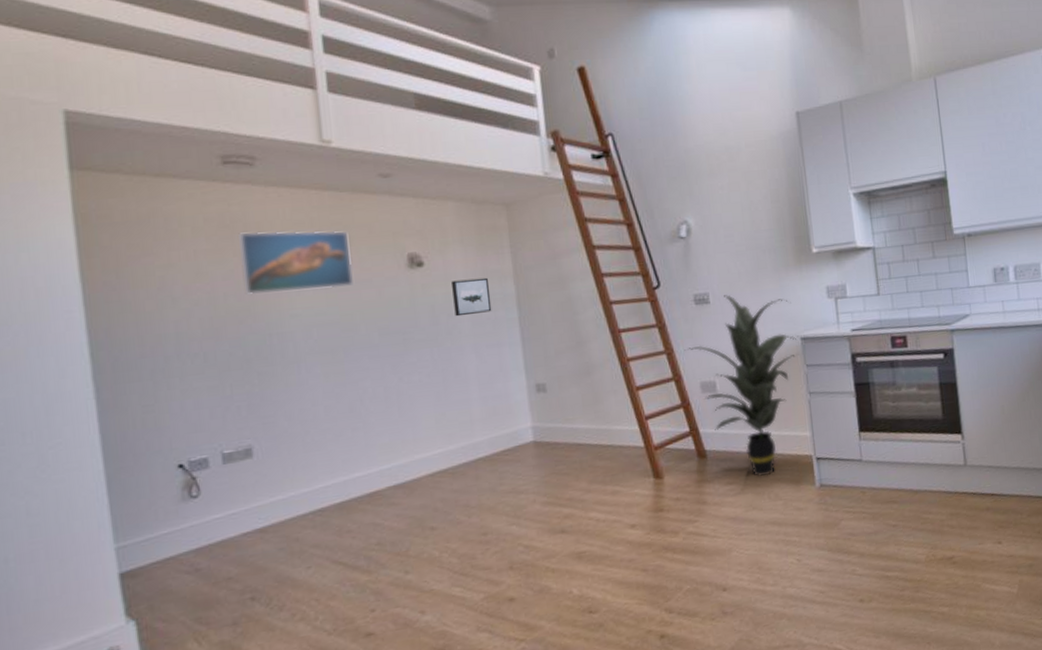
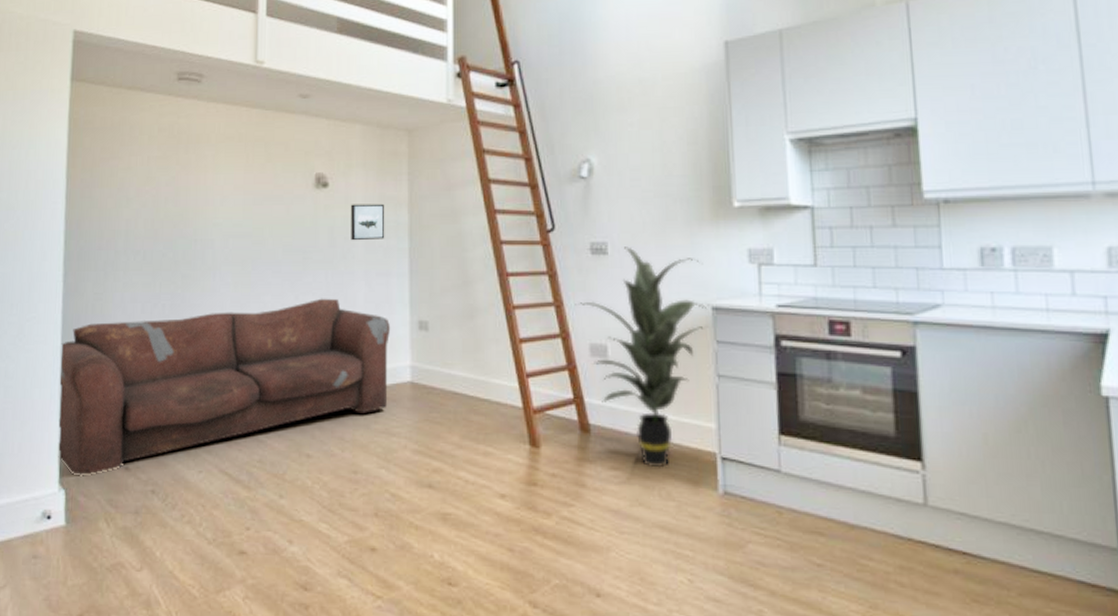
sofa: none [104,375,512,603] -> present [58,298,391,476]
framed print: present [238,230,353,295] -> none [180,143,269,202]

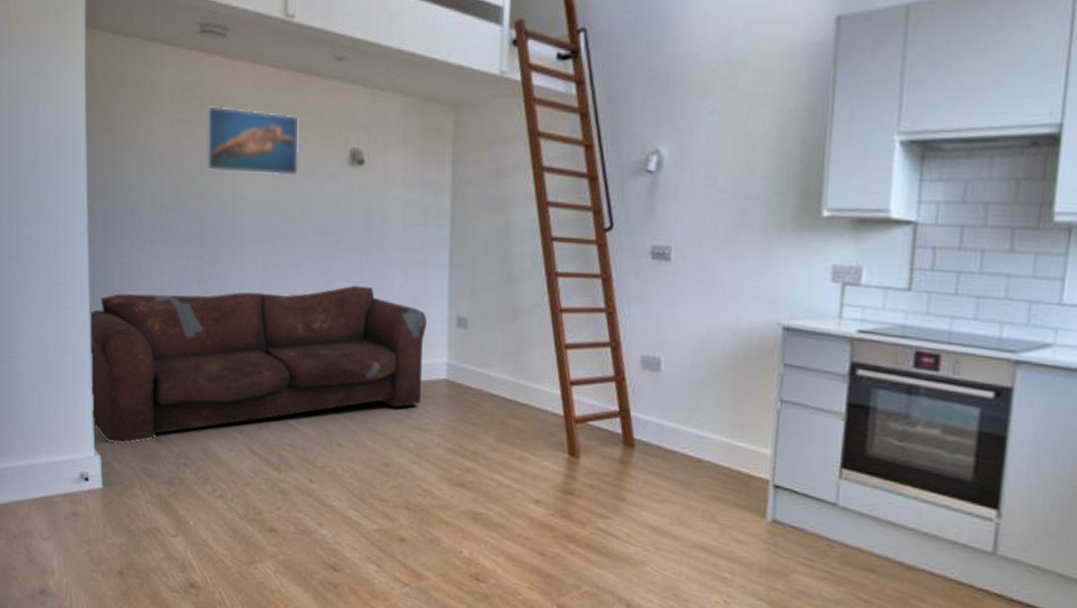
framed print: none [180,143,269,202] -> present [205,106,300,176]
wall art: present [351,203,385,241] -> none [387,185,426,227]
indoor plant: present [575,247,708,468] -> none [629,253,779,490]

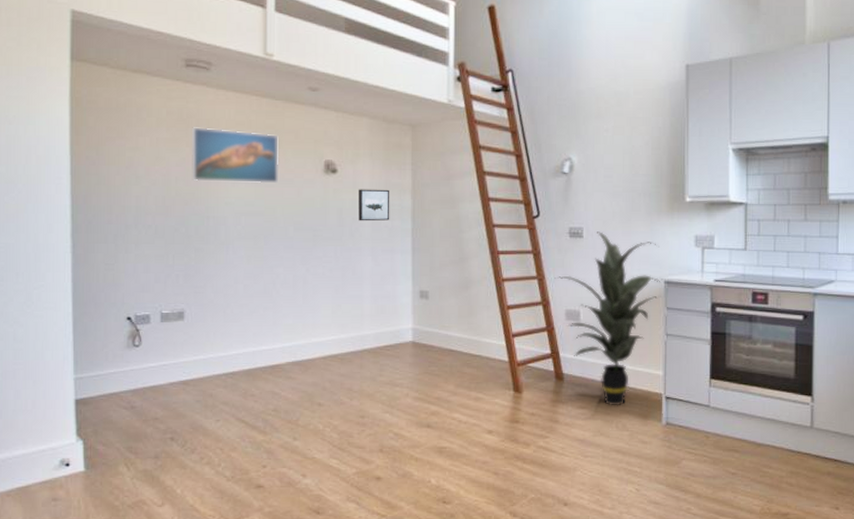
sofa: present [90,285,428,444] -> none [72,270,395,428]
wall art: none [387,185,426,227] -> present [358,189,390,222]
indoor plant: none [629,253,779,490] -> present [554,232,661,406]

